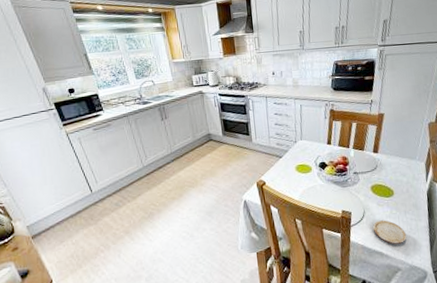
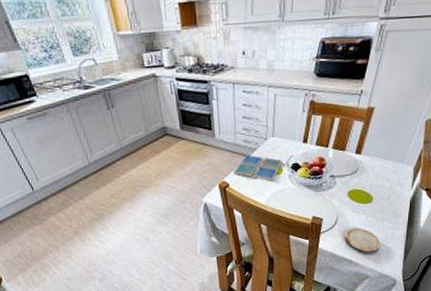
drink coaster: none [269,155,312,179] -> present [233,154,283,182]

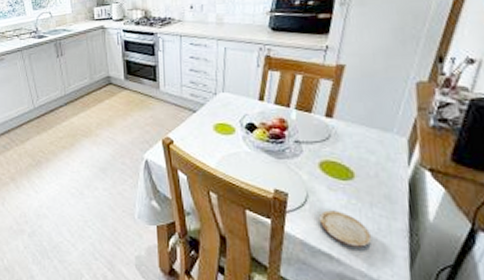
drink coaster: present [233,154,283,182] -> none [179,109,236,142]

